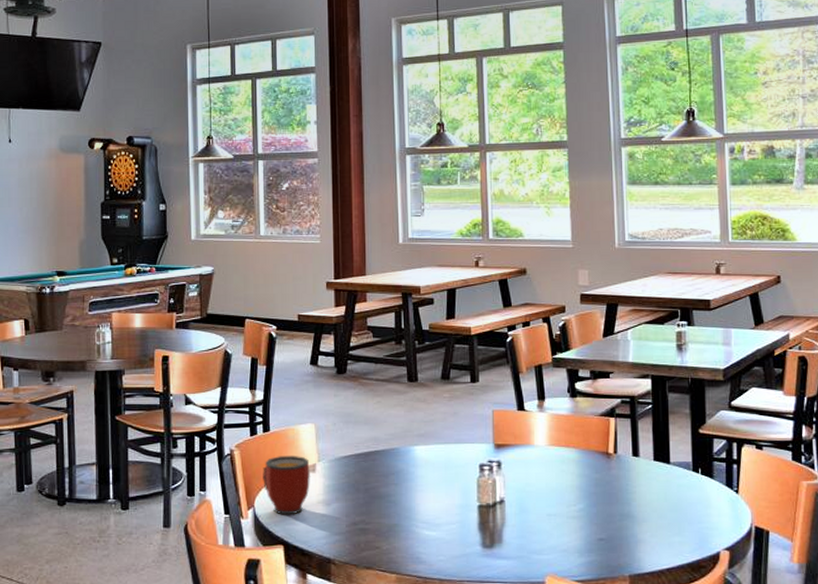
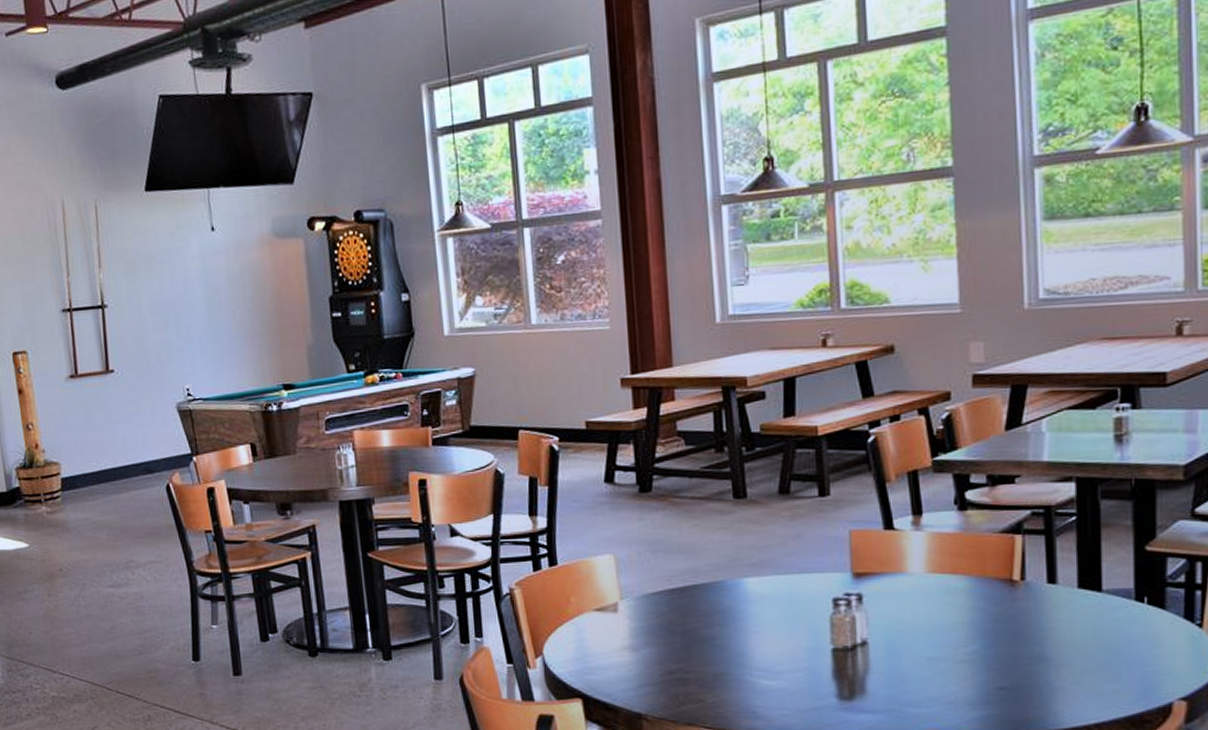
mug: present [263,455,310,515] -> none [551,592,612,664]

